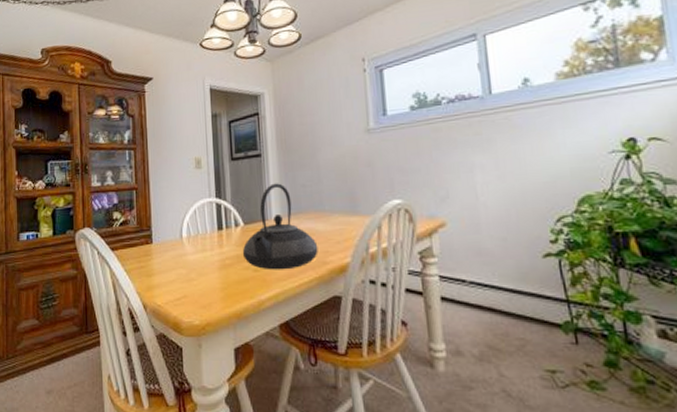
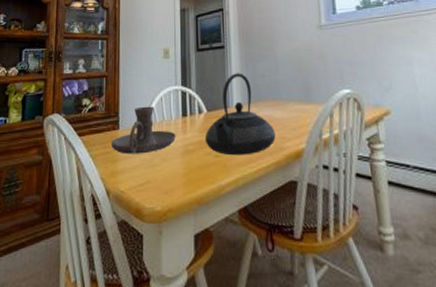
candle holder: none [145,219,212,269] -> present [111,106,176,155]

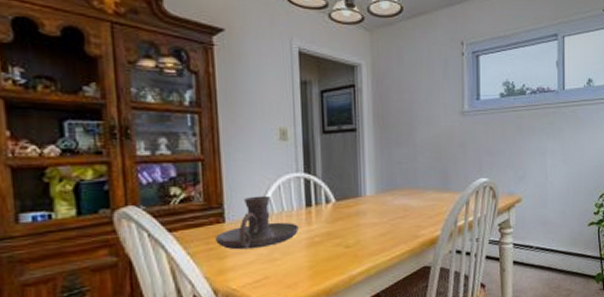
teapot: present [204,73,276,156] -> none [333,159,411,246]

